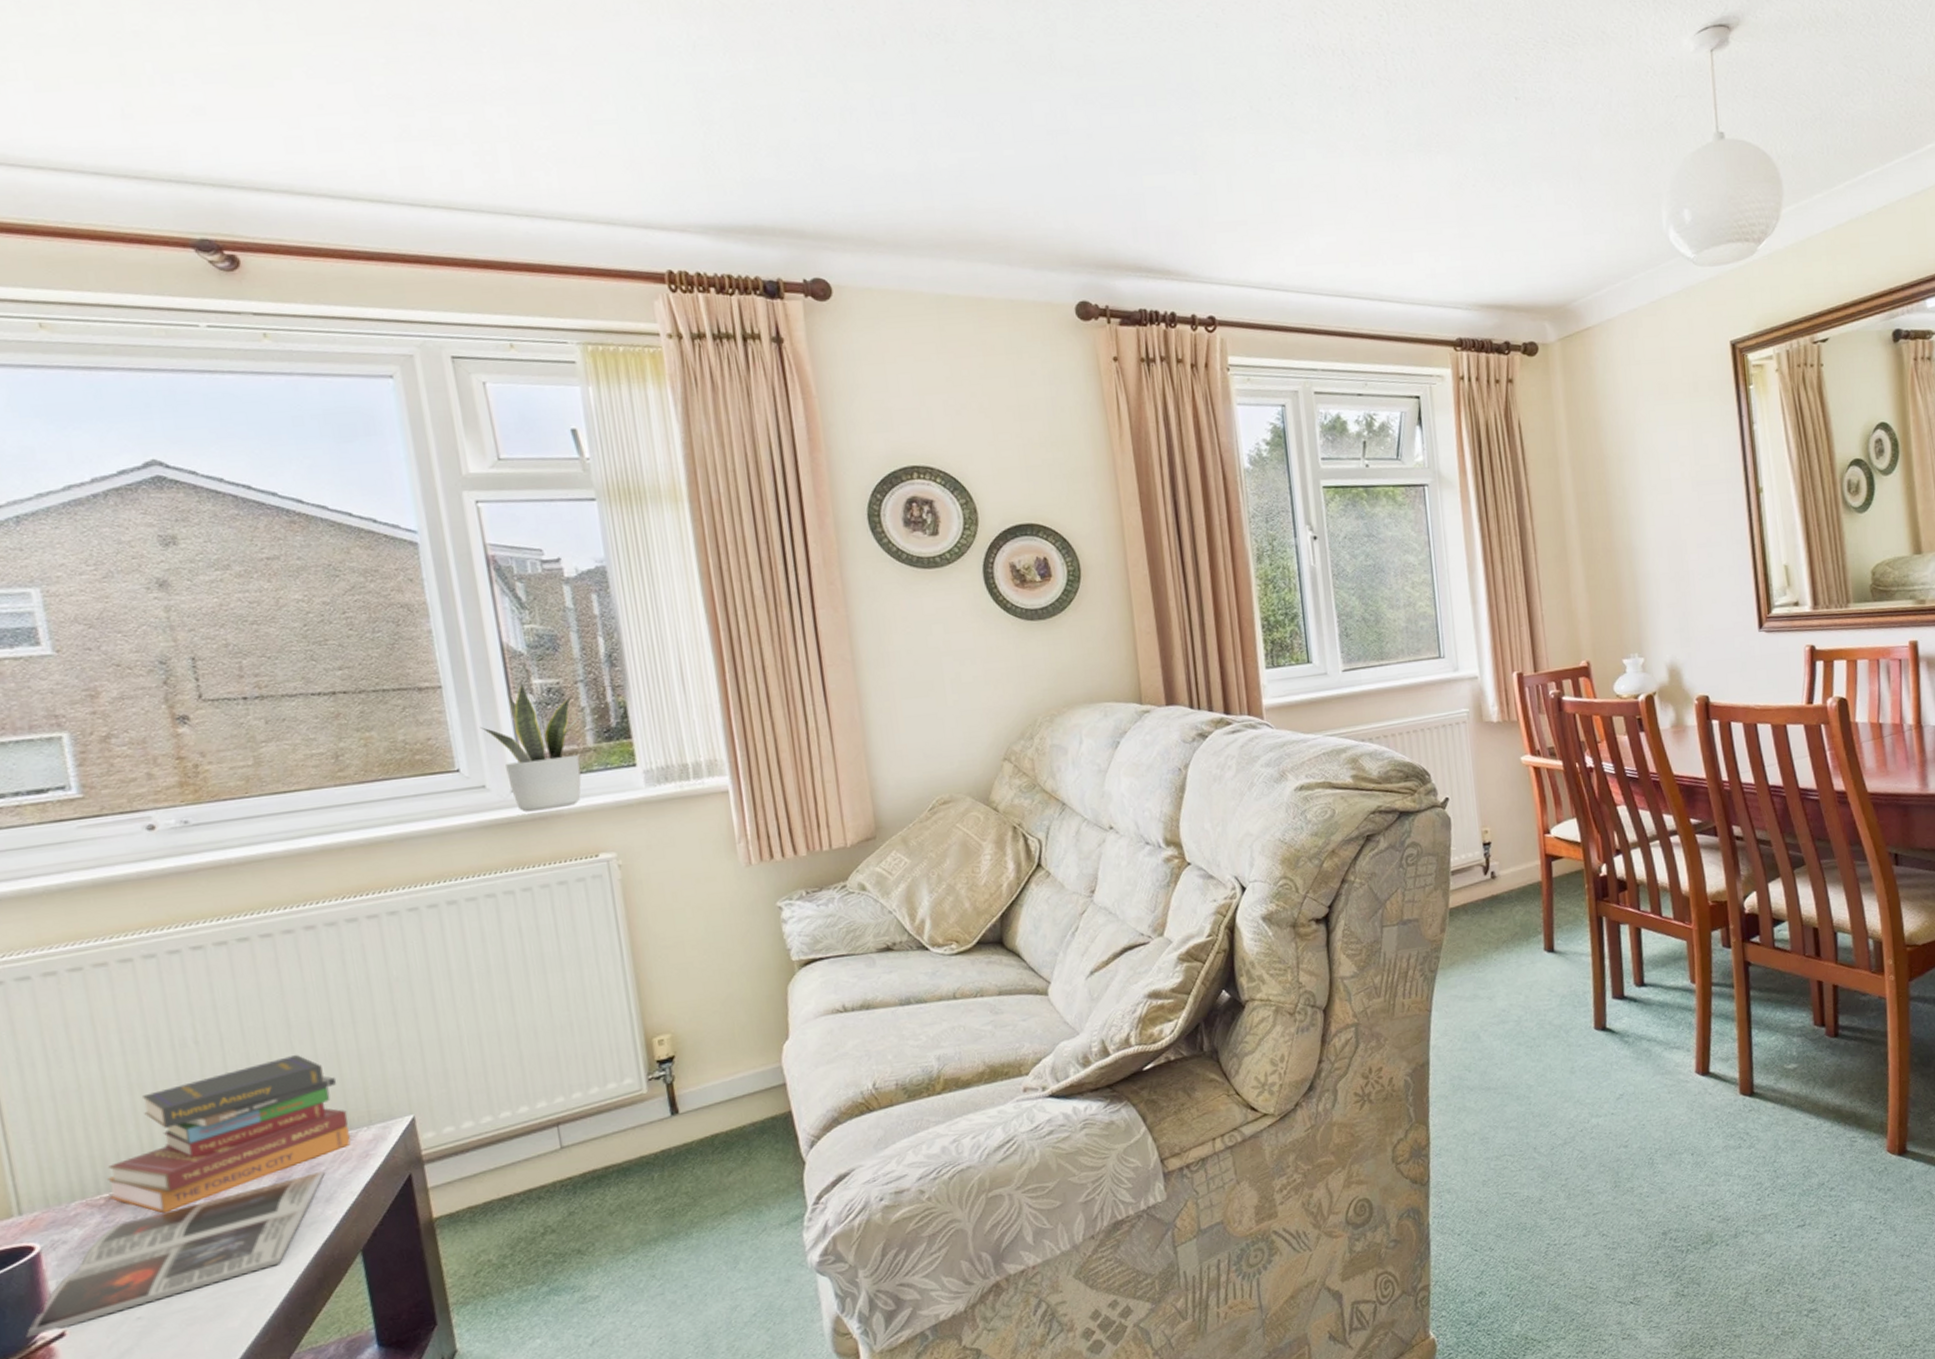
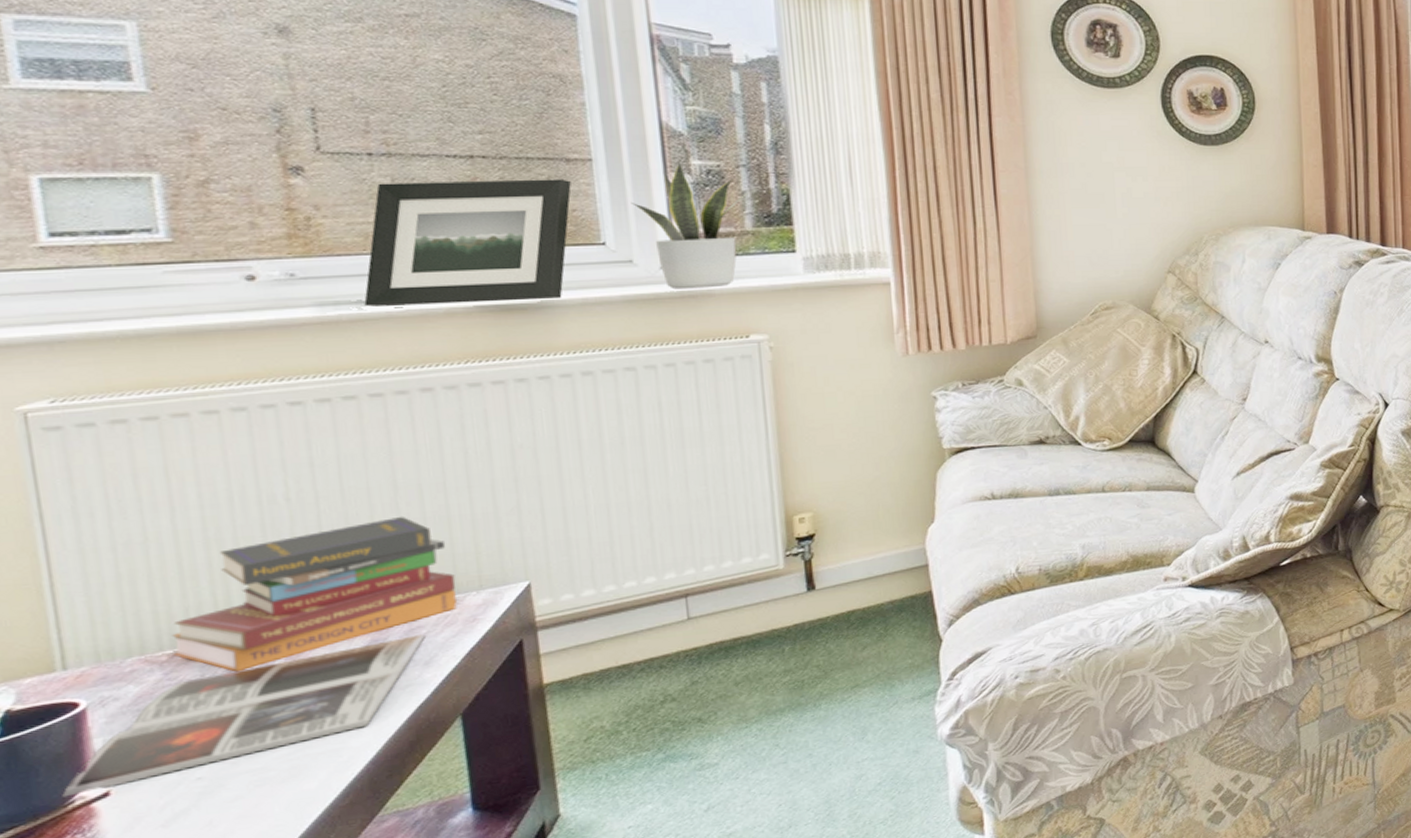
picture frame: none [249,708,425,849] -> present [364,179,572,307]

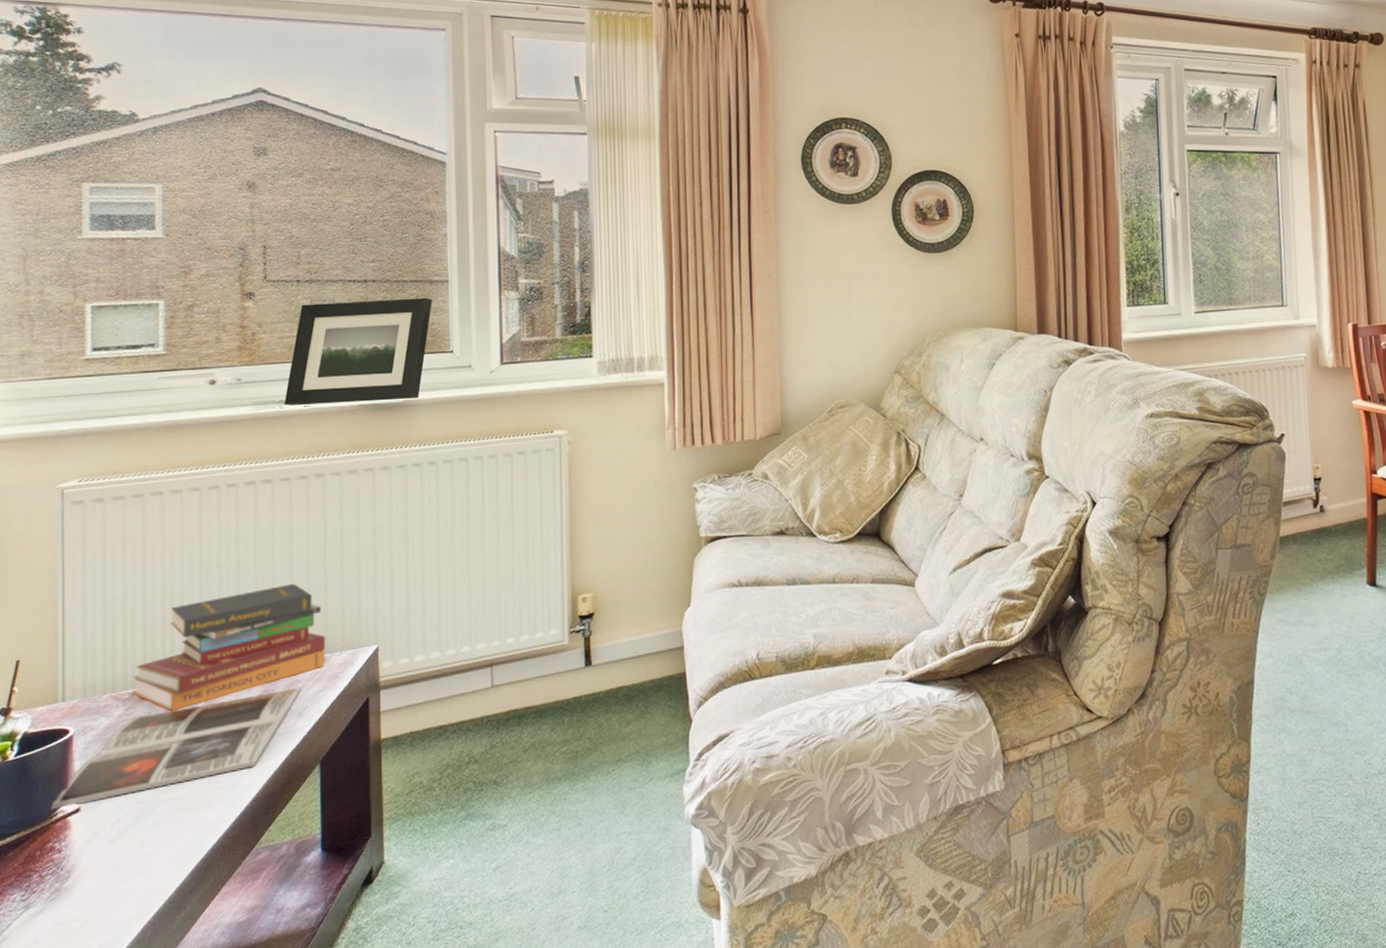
potted plant: present [631,160,750,290] -> none [473,279,561,390]

